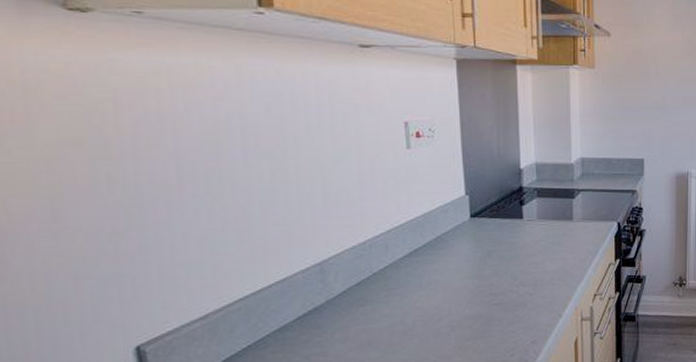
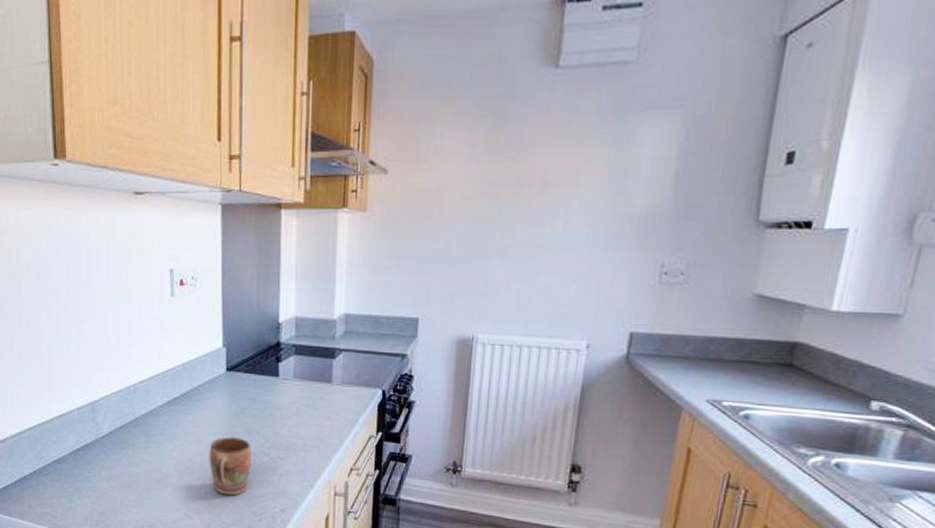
mug: none [457,280,502,337] -> present [209,437,253,496]

